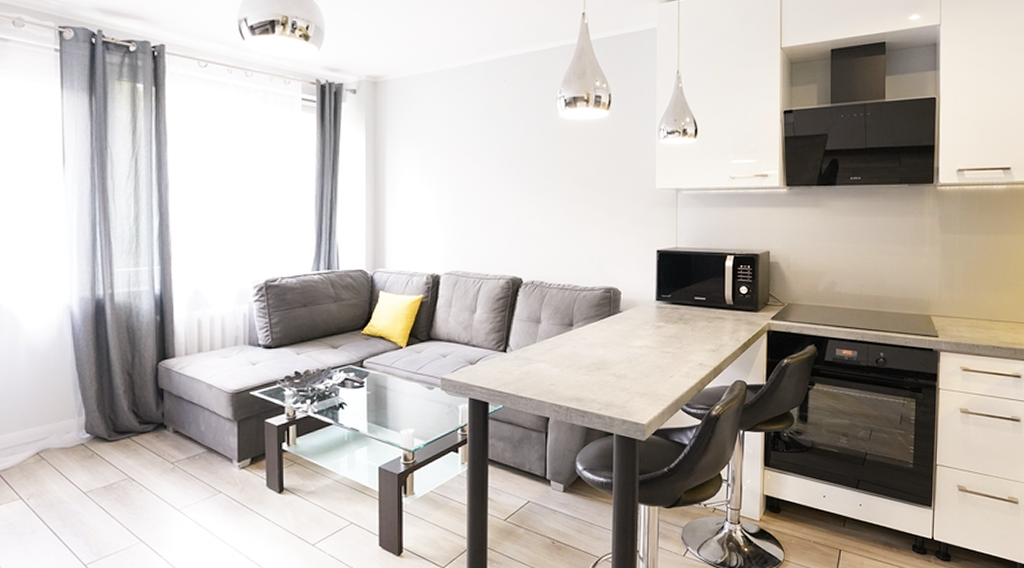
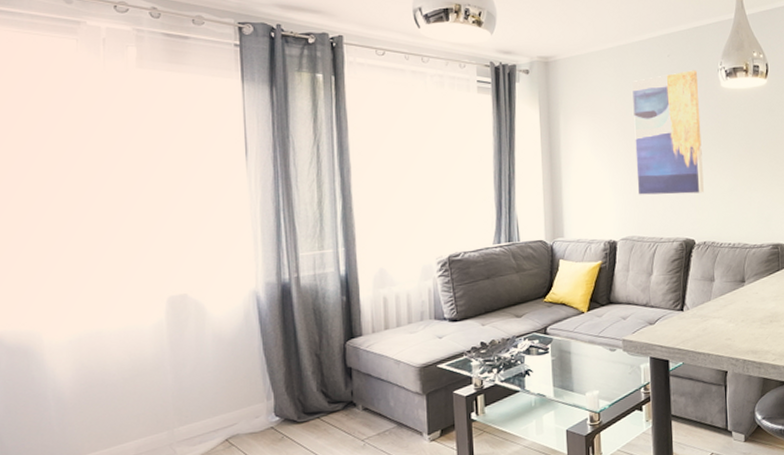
wall art: none [464,97,535,229] -> present [632,70,704,195]

